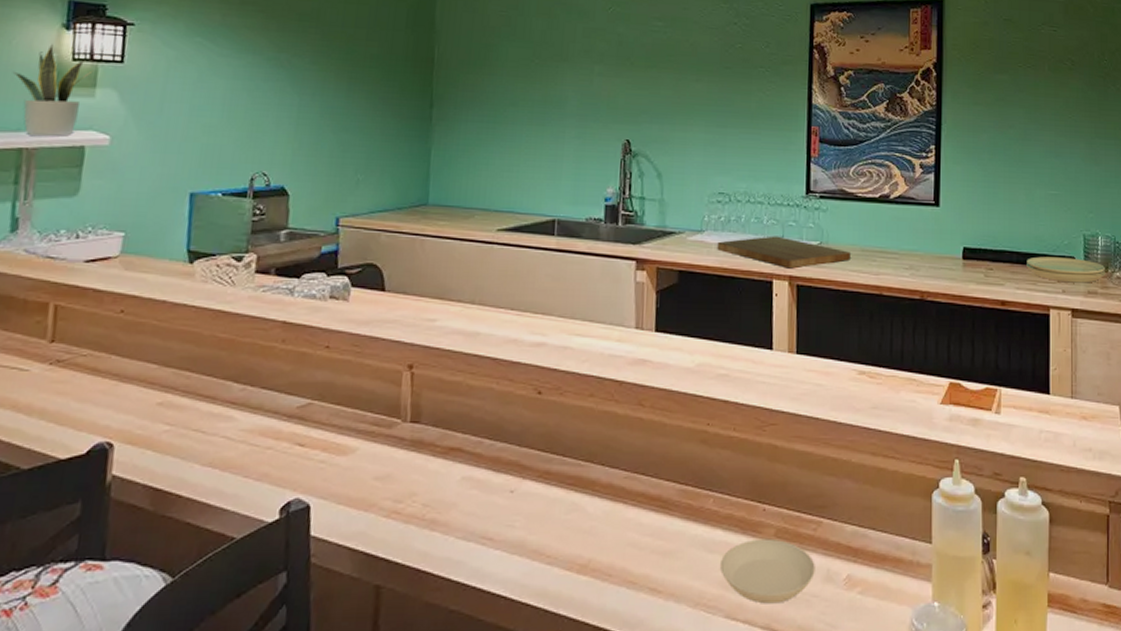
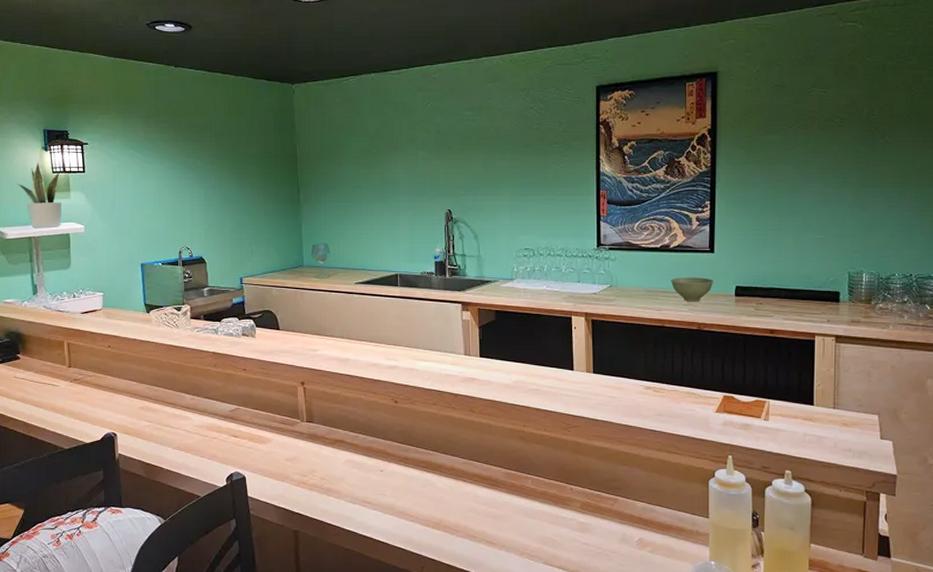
wine glass: none [440,174,468,223] -> present [312,243,331,279]
cutting board: present [717,236,851,269] -> none [525,281,636,307]
saucer: present [720,538,815,604] -> none [539,510,613,556]
bowl: none [890,234,940,265] -> present [670,277,714,302]
plate: present [1027,256,1106,283] -> none [794,292,869,314]

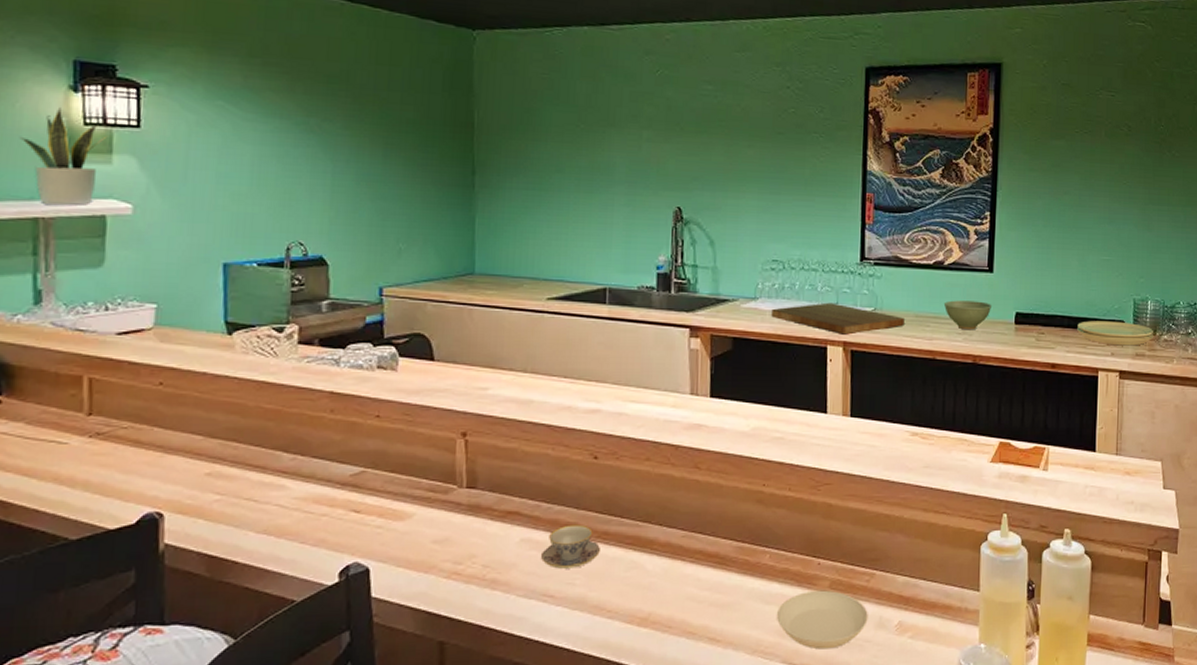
wine glass: present [312,243,331,279] -> none [487,243,515,292]
teacup: none [361,451,402,483] -> present [541,524,600,569]
cutting board: none [525,281,636,307] -> present [771,302,905,335]
saucer: none [539,510,613,556] -> present [777,590,868,650]
plate: none [794,292,869,314] -> present [1077,321,1154,346]

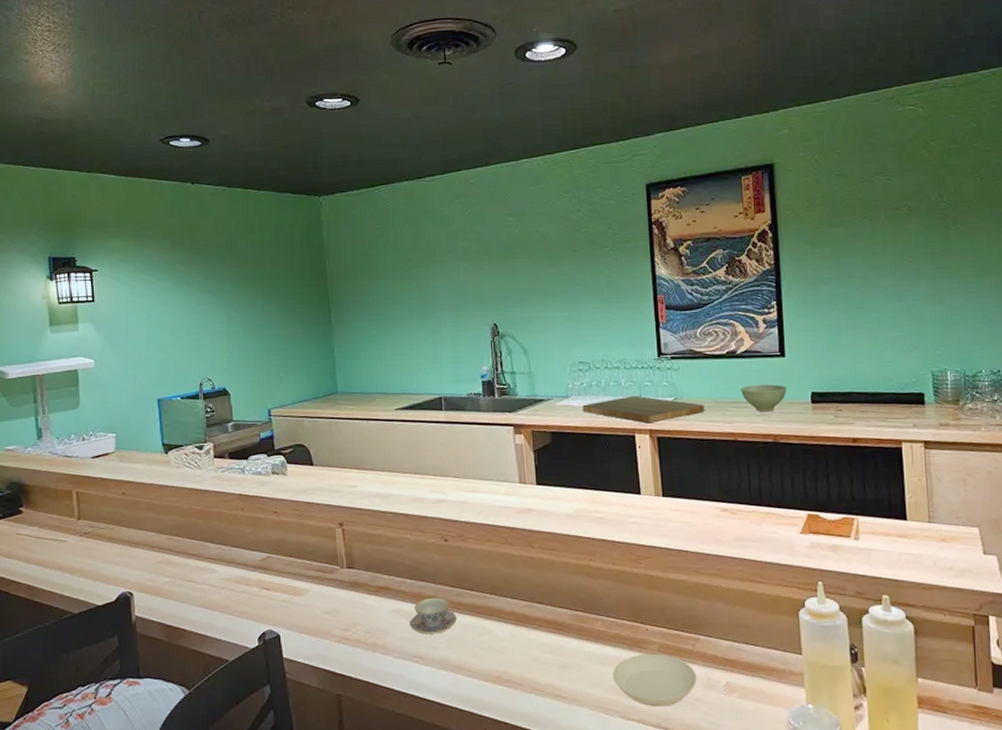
potted plant: present [21,108,108,207] -> none [20,293,74,366]
plate: present [1077,321,1154,346] -> none [875,393,957,417]

